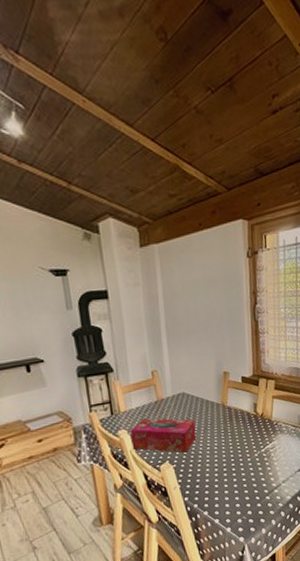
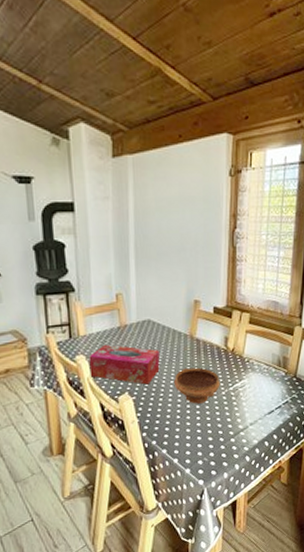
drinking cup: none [210,433,253,467] -> present [173,367,220,404]

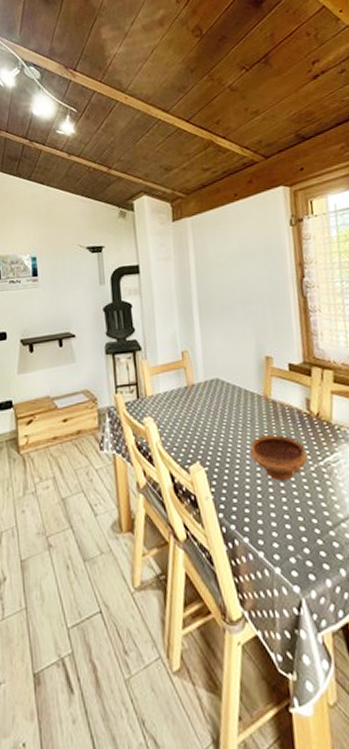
tissue box: present [88,344,160,385] -> none [156,405,233,454]

